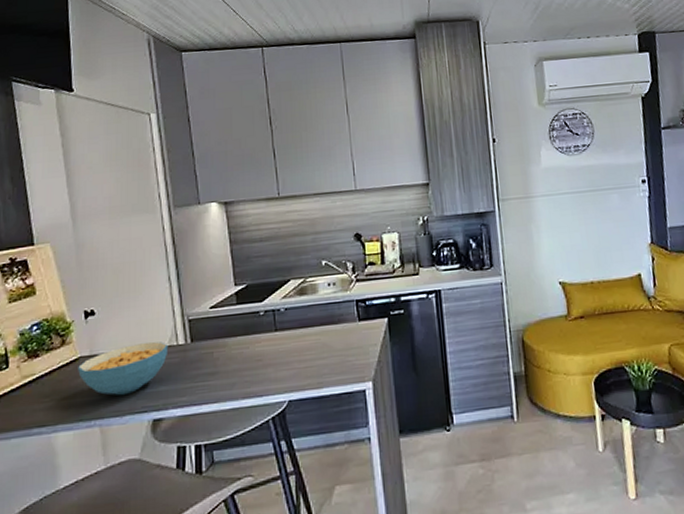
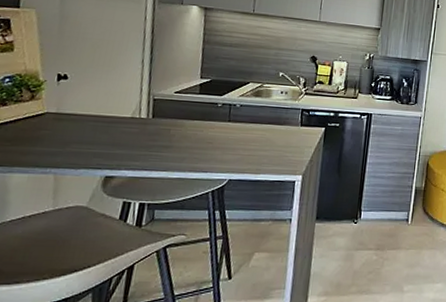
cereal bowl: present [78,341,169,395] -> none [42,110,131,151]

